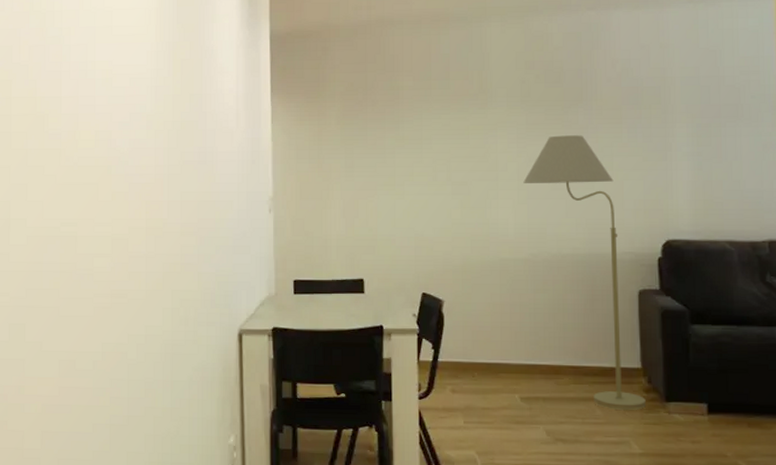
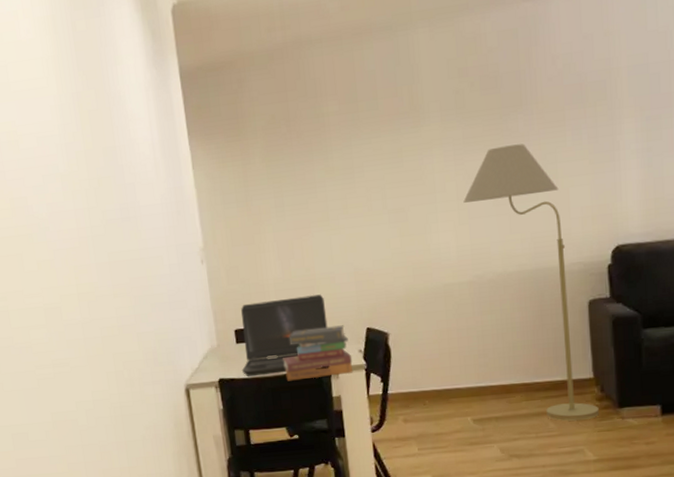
laptop computer: none [297,255,385,328] -> present [241,294,328,376]
books: none [338,287,406,338] -> present [283,325,353,381]

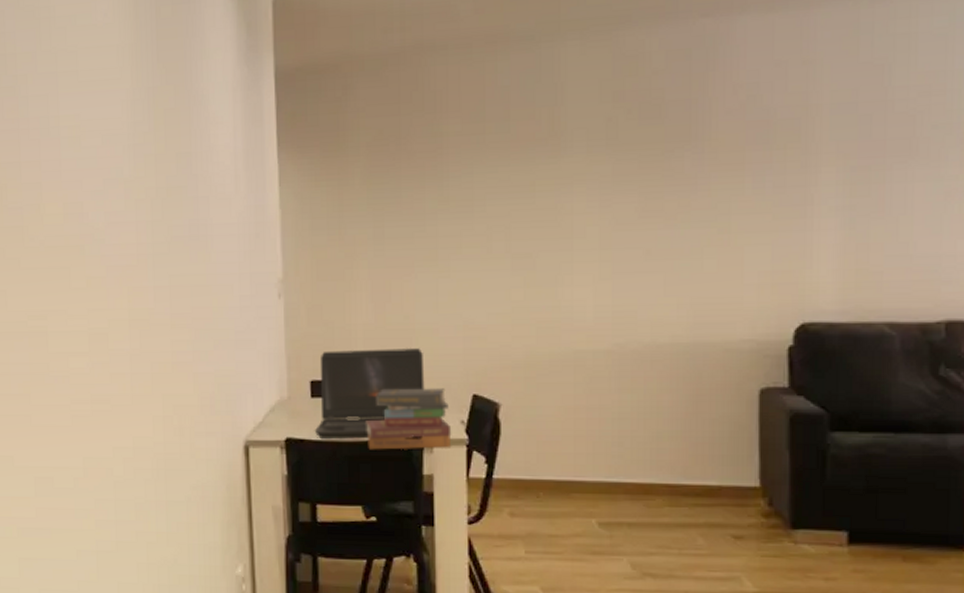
floor lamp: present [463,144,599,421] -> none [607,187,764,539]

